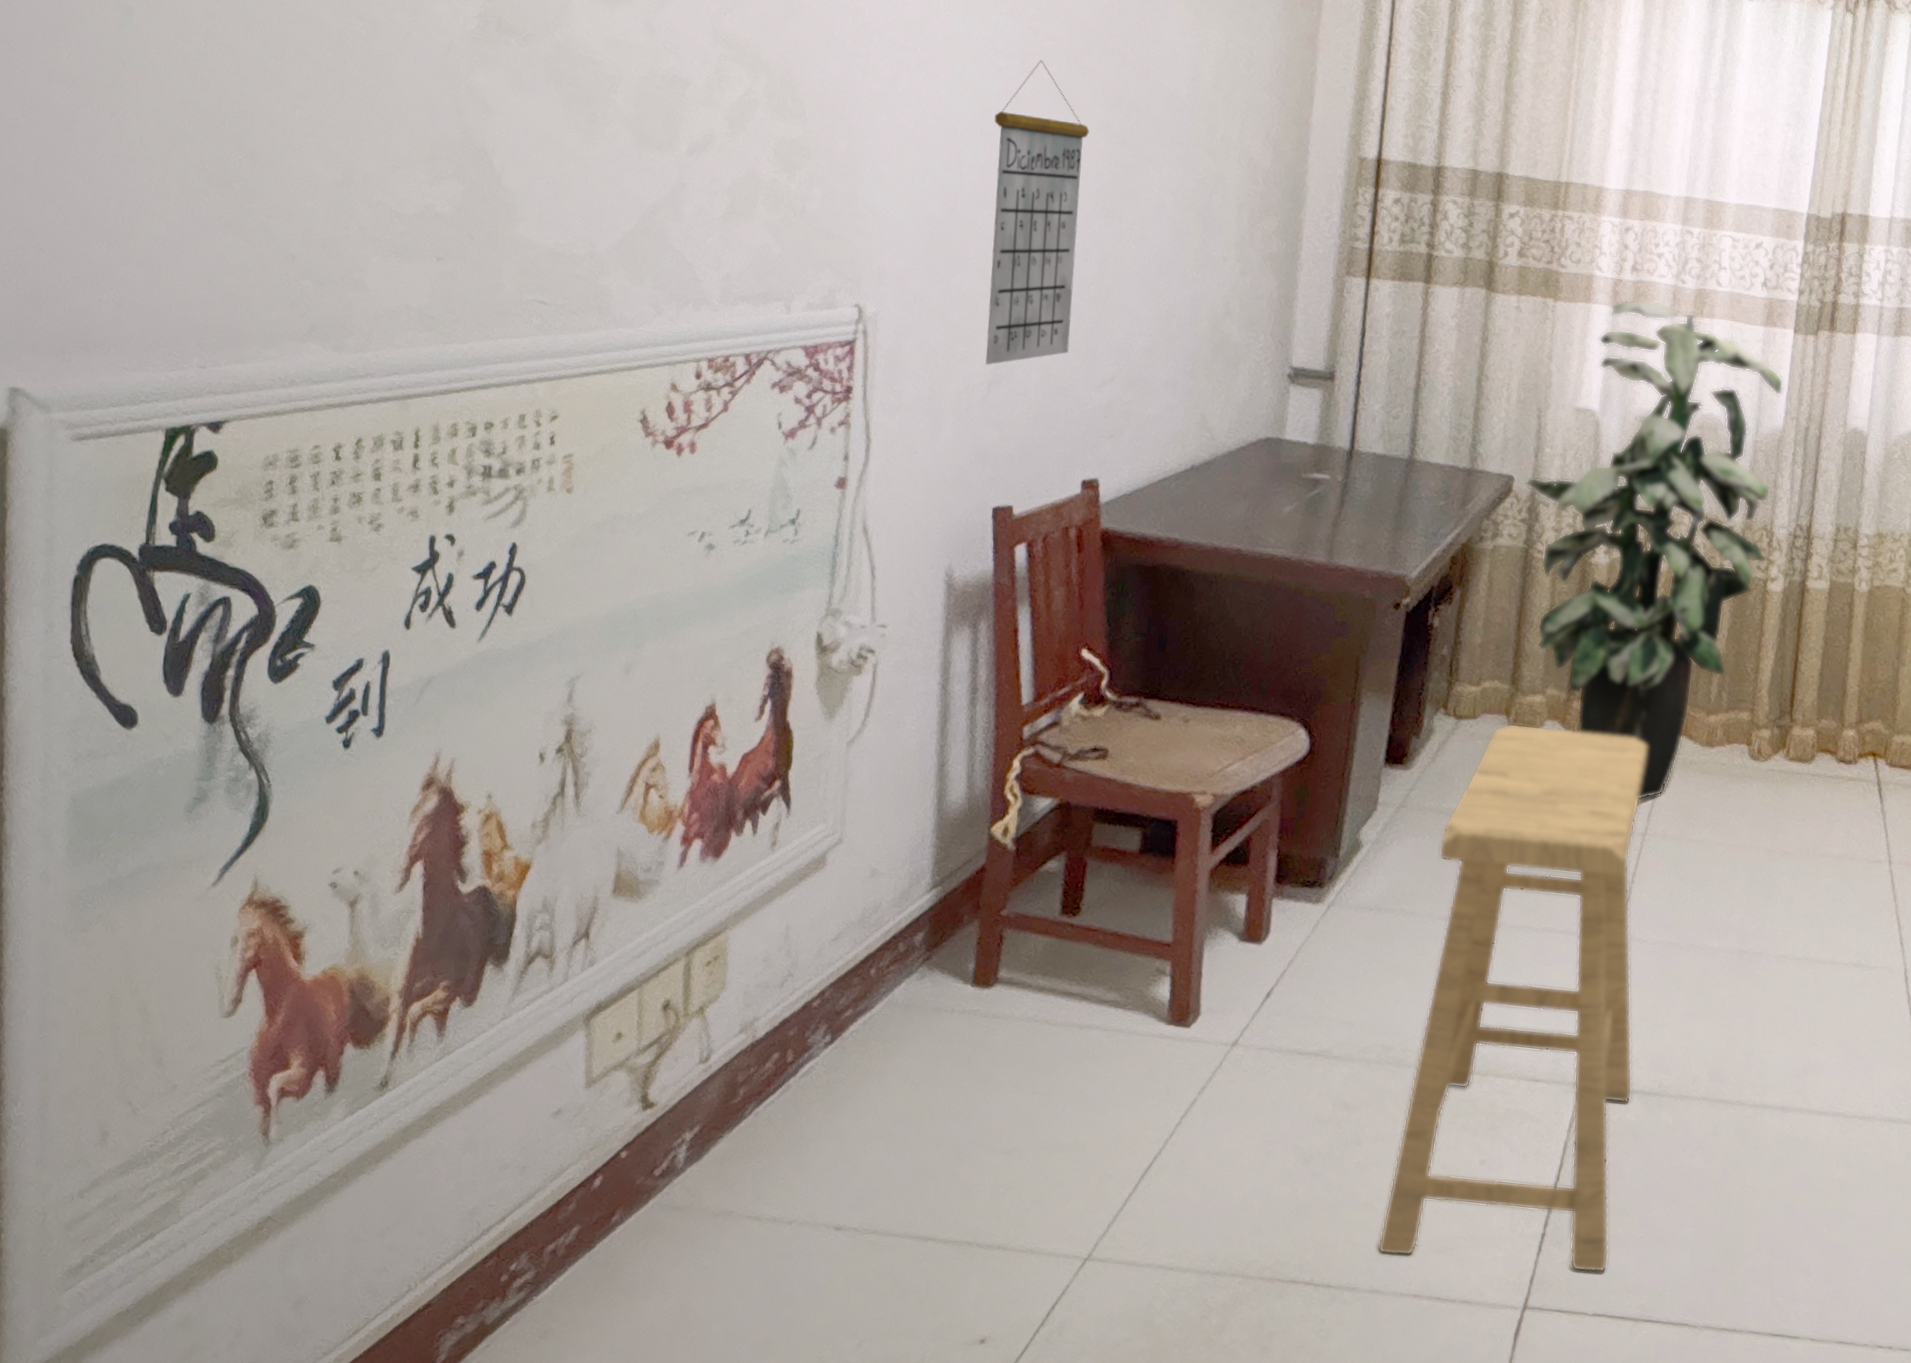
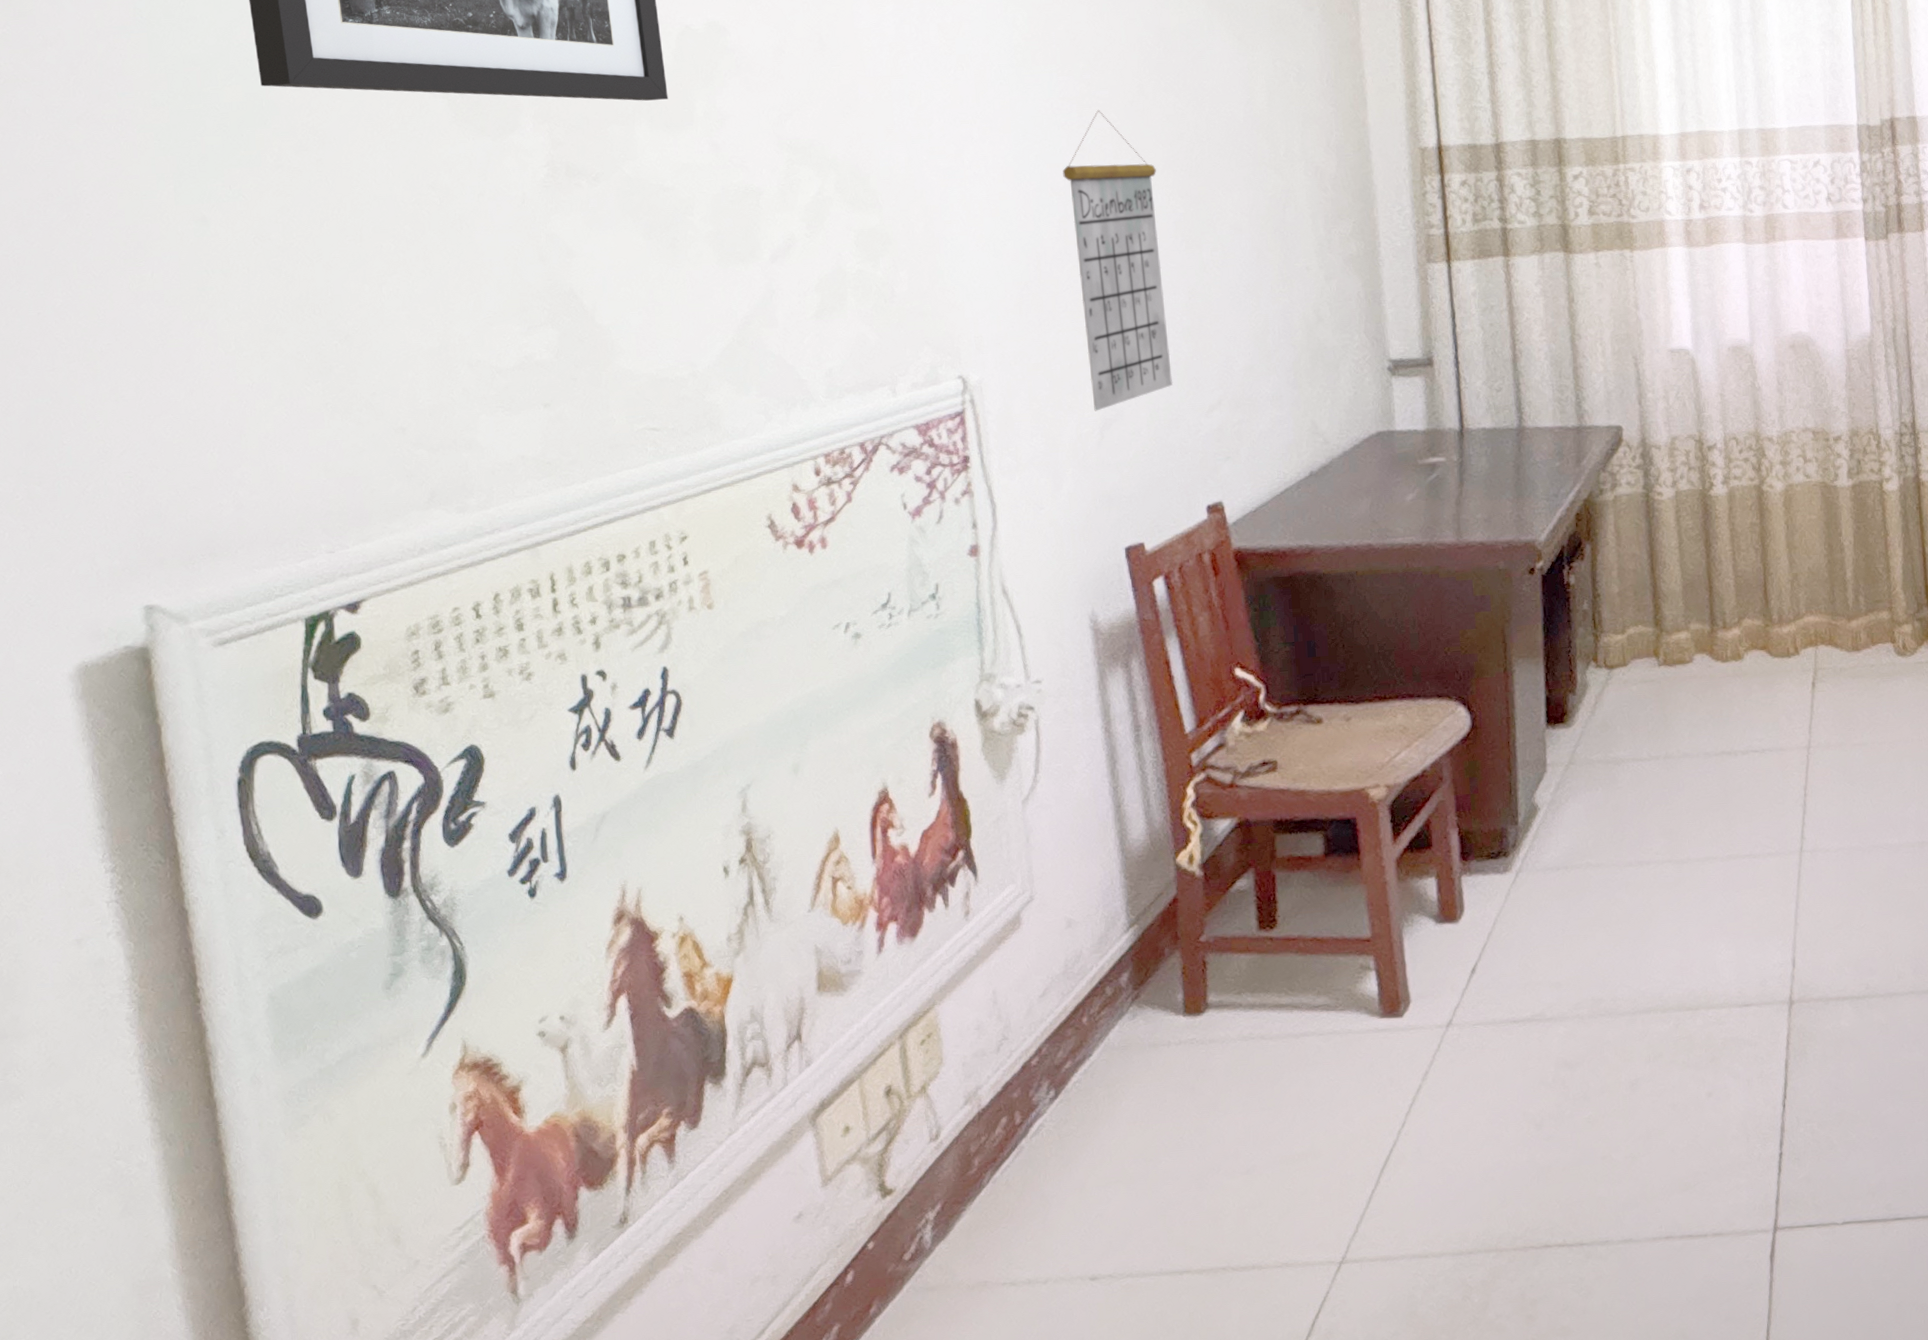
stool: present [1377,723,1648,1273] -> none [1613,655,1849,1203]
indoor plant: present [1525,299,1784,802] -> none [1634,233,1878,716]

